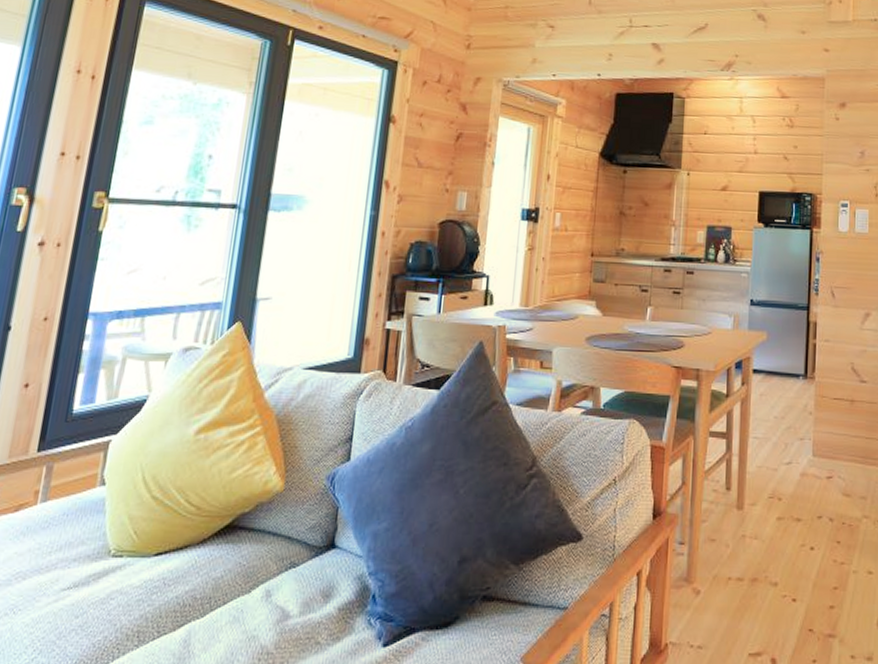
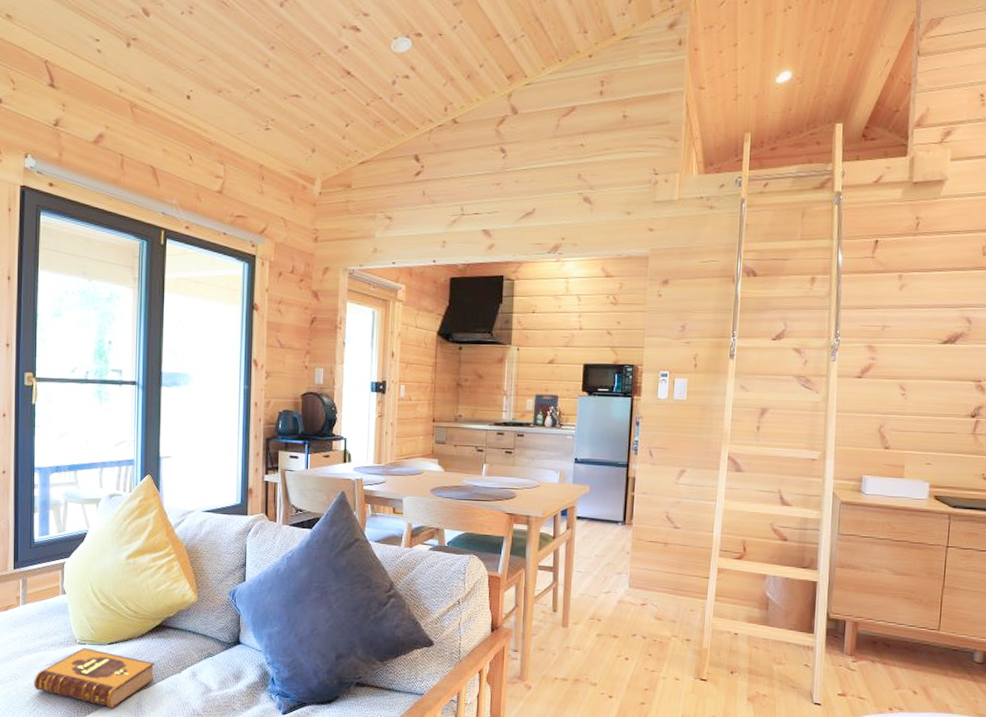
hardback book: none [38,561,216,650] -> present [34,647,155,708]

